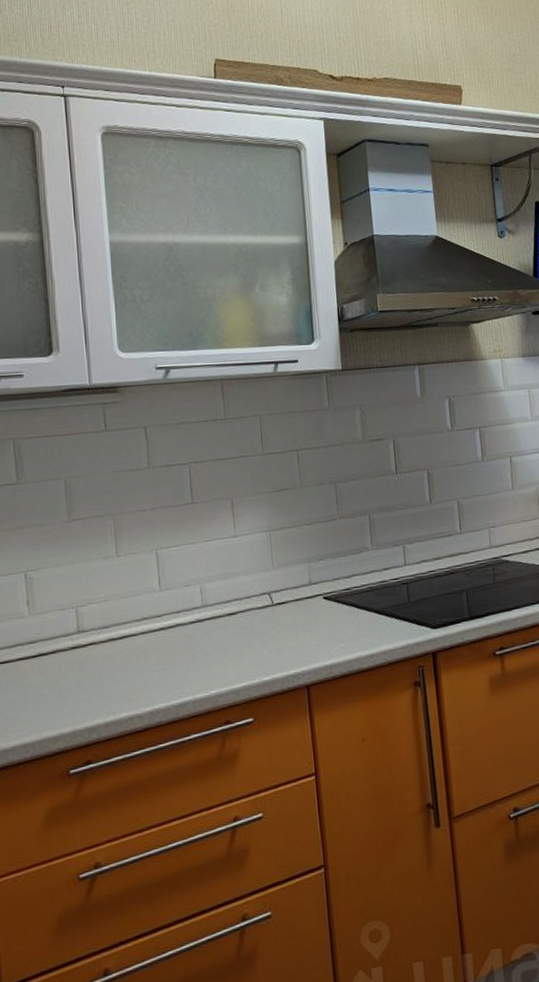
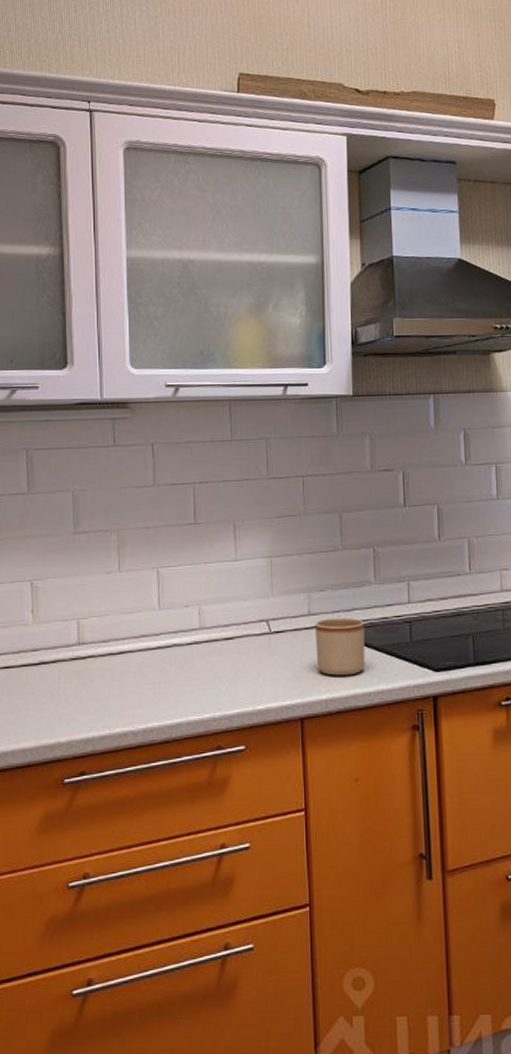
mug: none [316,584,367,642] -> present [315,617,366,676]

